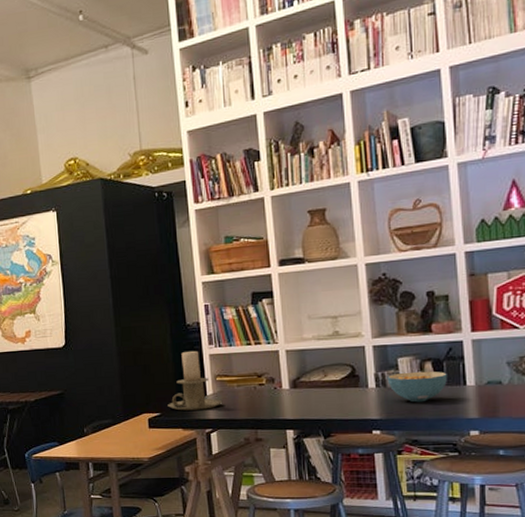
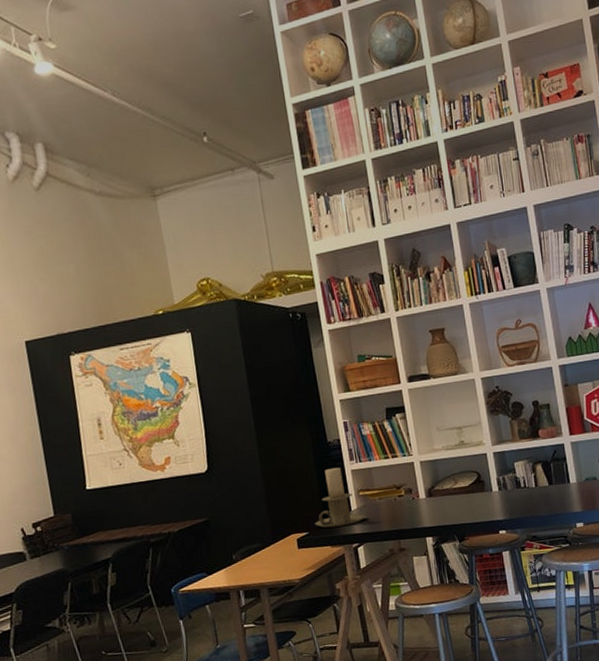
cereal bowl: present [387,371,447,403] -> none [507,472,555,502]

